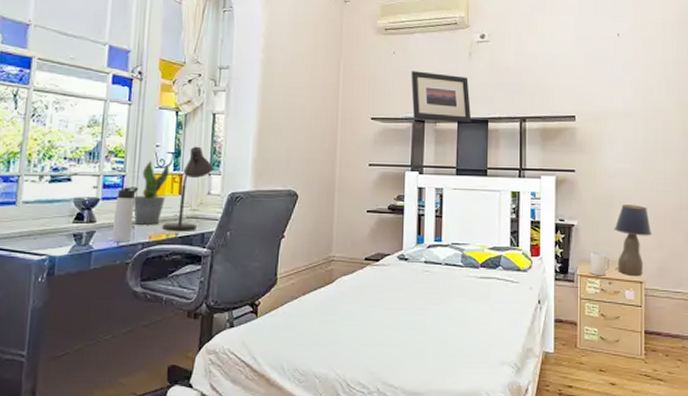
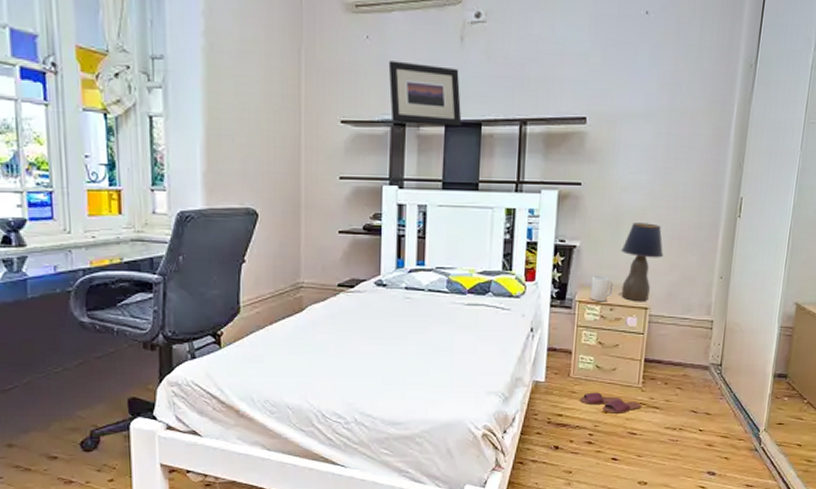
thermos bottle: present [111,187,139,243] -> none [45,205,71,269]
potted plant: present [133,160,169,225] -> none [65,173,104,249]
desk lamp: present [162,146,214,231] -> none [104,156,157,256]
slippers: none [588,364,647,385] -> present [580,392,642,413]

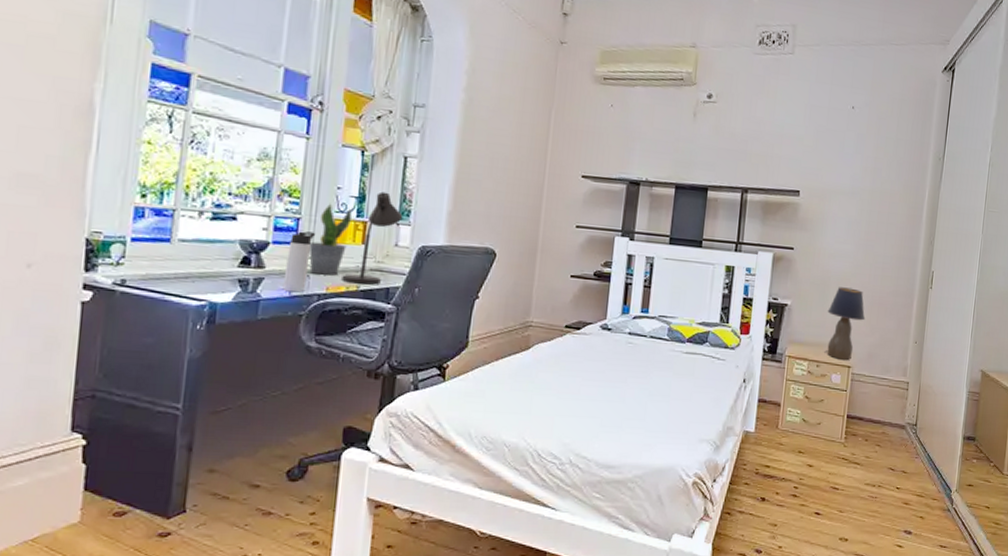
thermos bottle: none [45,205,71,269] -> present [282,231,316,293]
potted plant: none [65,173,104,249] -> present [308,203,352,276]
desk lamp: none [104,156,157,256] -> present [342,191,403,285]
picture frame: present [388,61,462,127] -> none [627,127,691,190]
slippers: present [580,392,642,413] -> none [787,445,844,468]
mug: present [588,275,614,302] -> none [797,332,820,359]

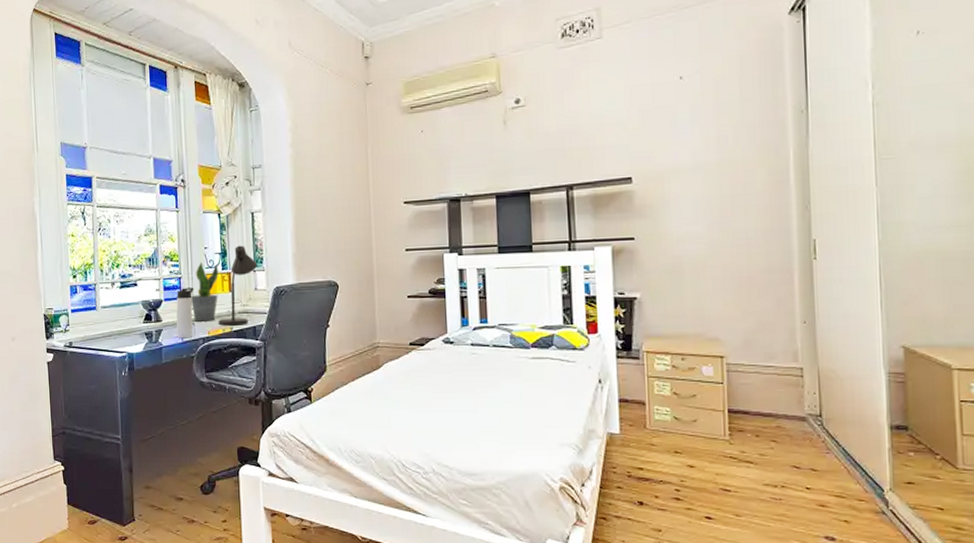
table lamp: present [824,287,866,361] -> none [685,271,734,351]

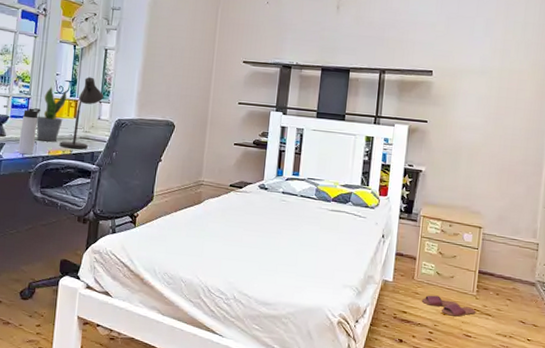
slippers: none [661,445,733,468] -> present [422,295,476,317]

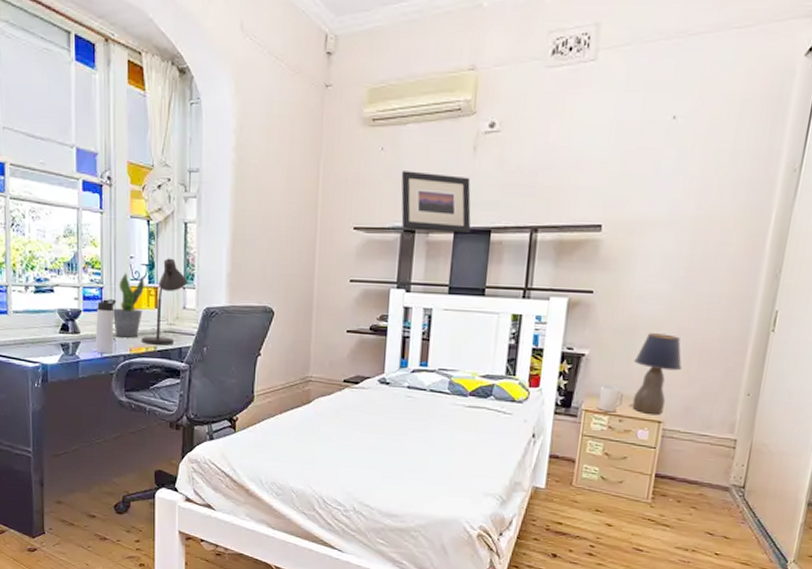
picture frame: none [281,20,335,72] -> present [401,171,471,234]
slippers: present [422,295,476,317] -> none [582,503,651,528]
mug: none [431,195,453,219] -> present [596,384,624,413]
table lamp: none [457,156,496,222] -> present [629,333,683,416]

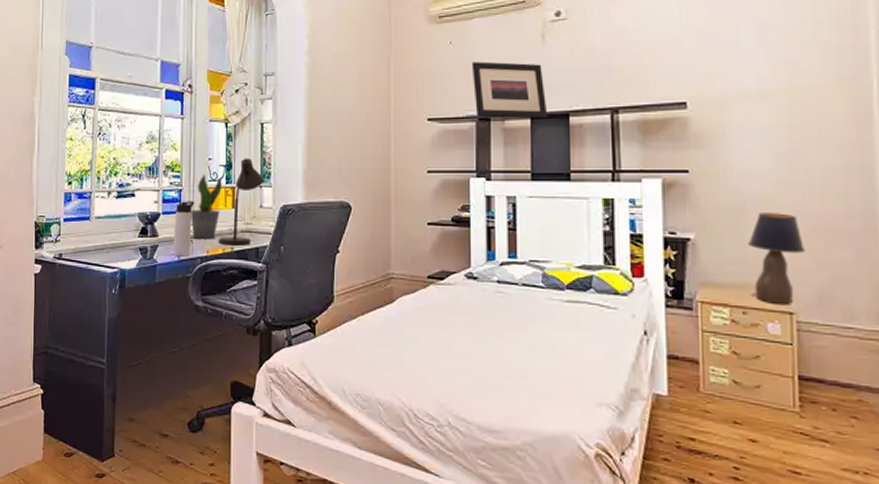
mug: present [596,384,624,413] -> none [713,272,744,304]

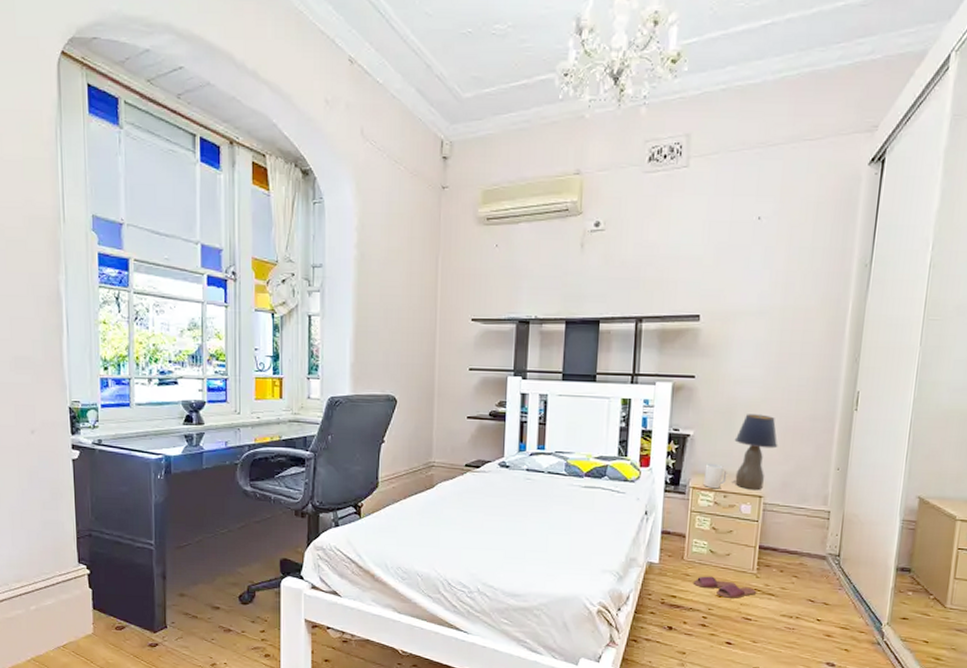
thermos bottle: present [173,201,195,257] -> none [219,390,242,444]
potted plant: present [190,173,222,239] -> none [236,363,269,428]
desk lamp: present [218,158,265,246] -> none [266,349,312,435]
picture frame: present [471,61,548,119] -> none [515,266,581,324]
mug: none [713,272,744,304] -> present [702,463,727,489]
slippers: none [717,413,804,444] -> present [694,576,757,598]

